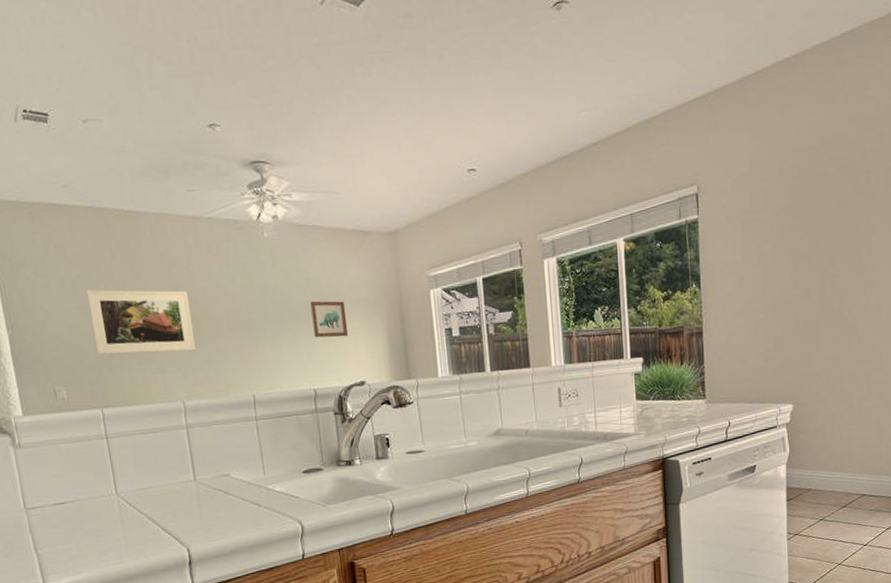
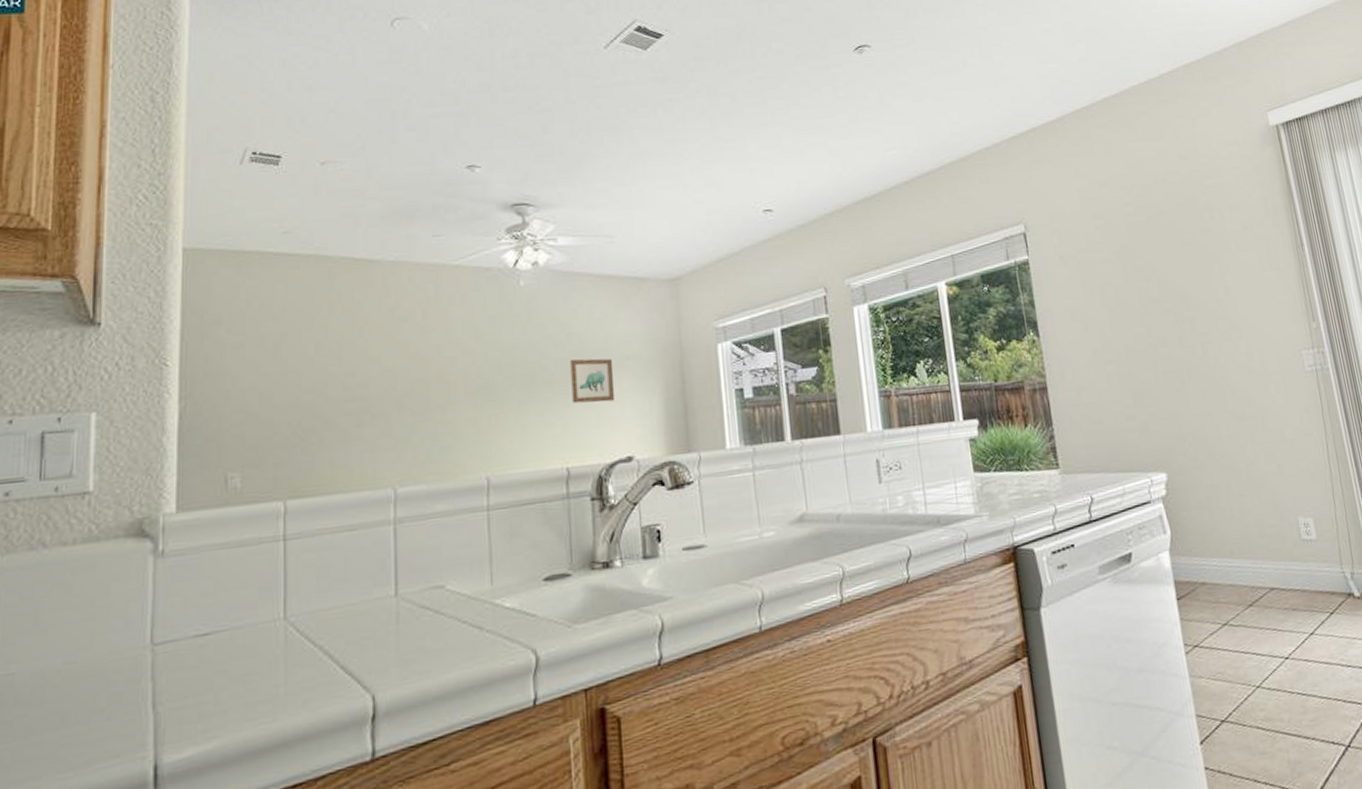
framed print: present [86,290,196,355] -> none [290,349,419,430]

